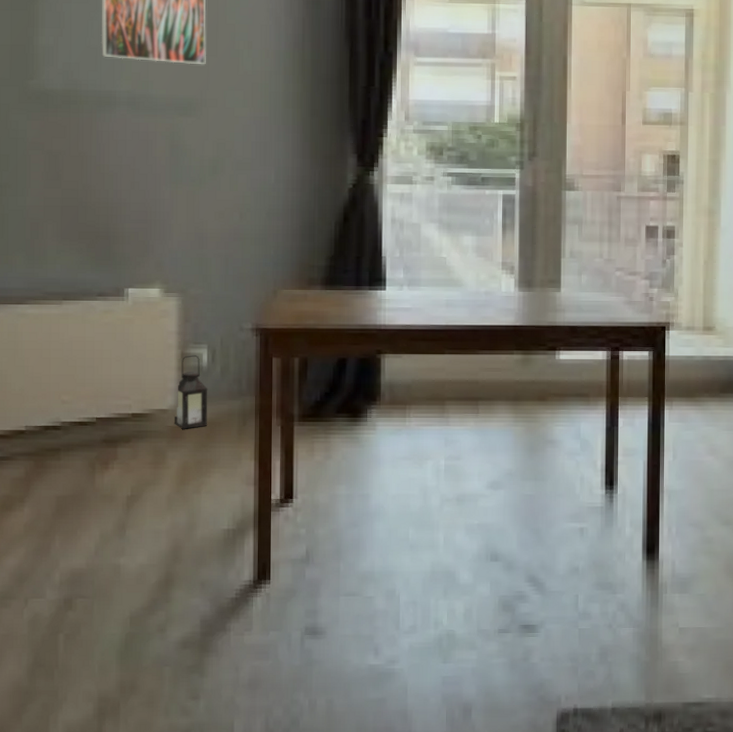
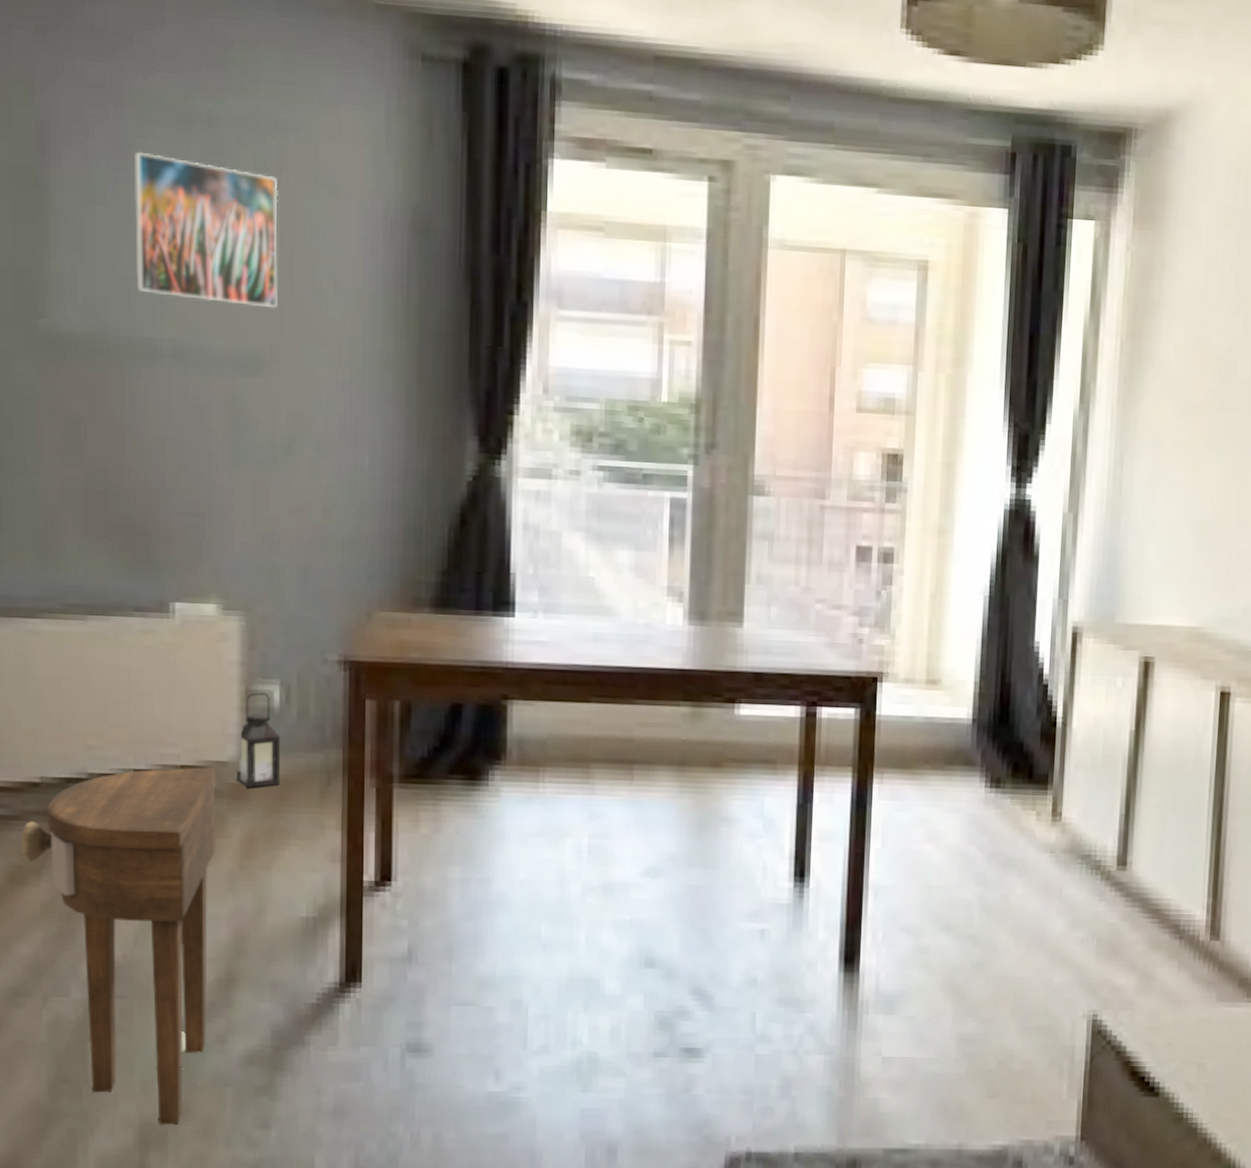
side table: none [9,414,159,699] -> present [20,767,216,1125]

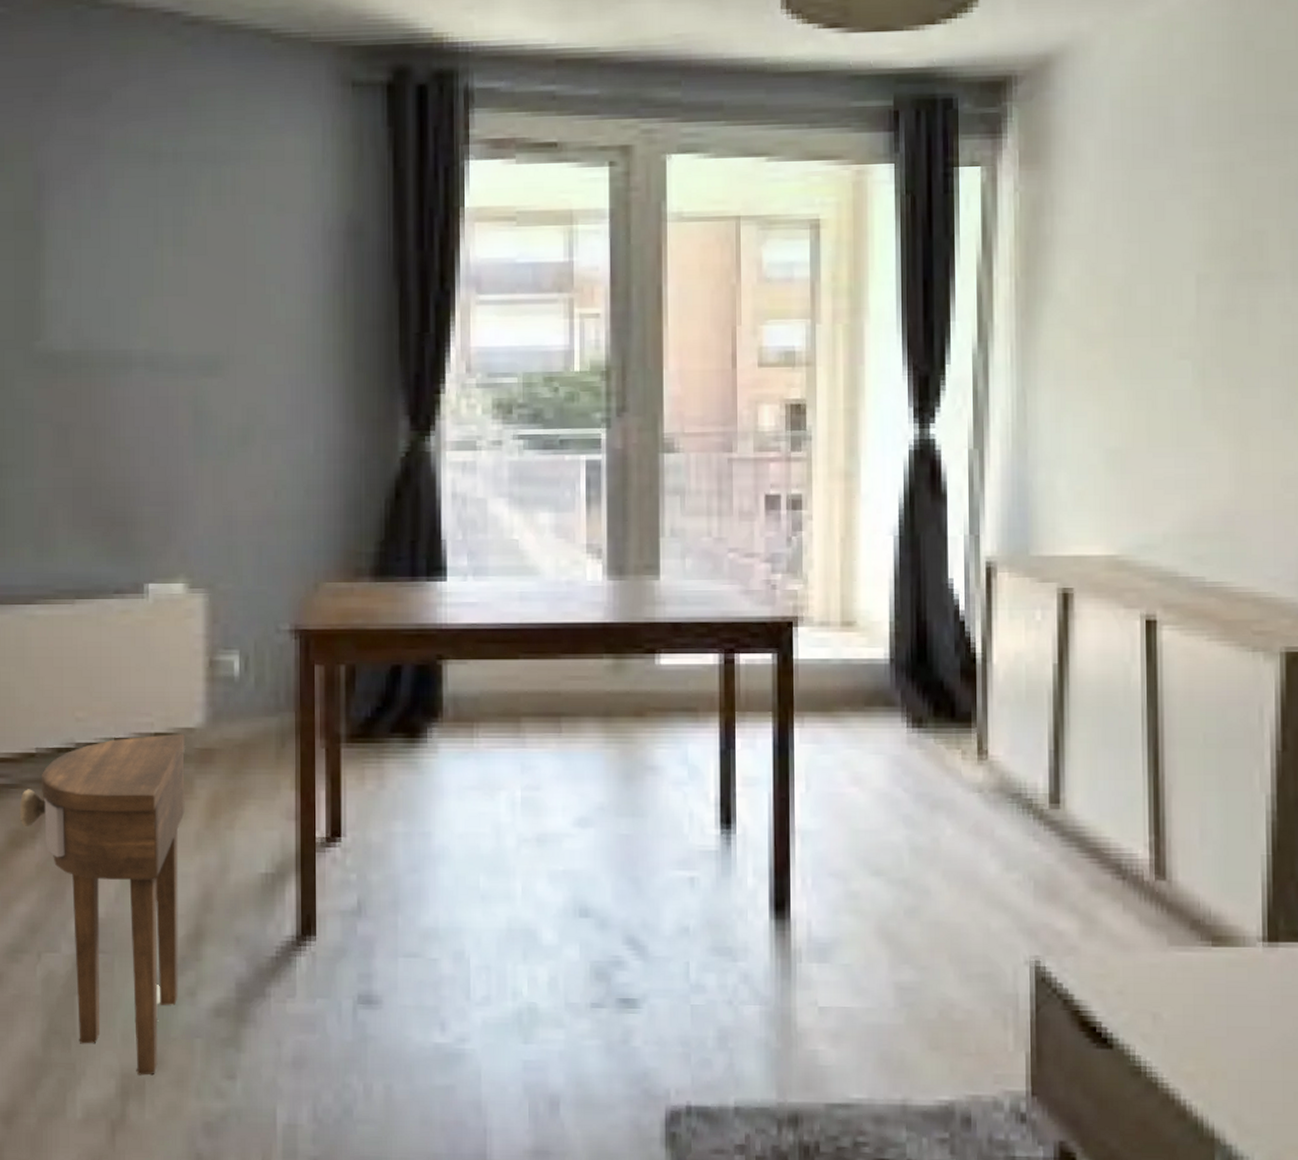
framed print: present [133,151,278,309] -> none [112,190,233,315]
lantern: present [236,692,281,788] -> none [202,662,241,752]

